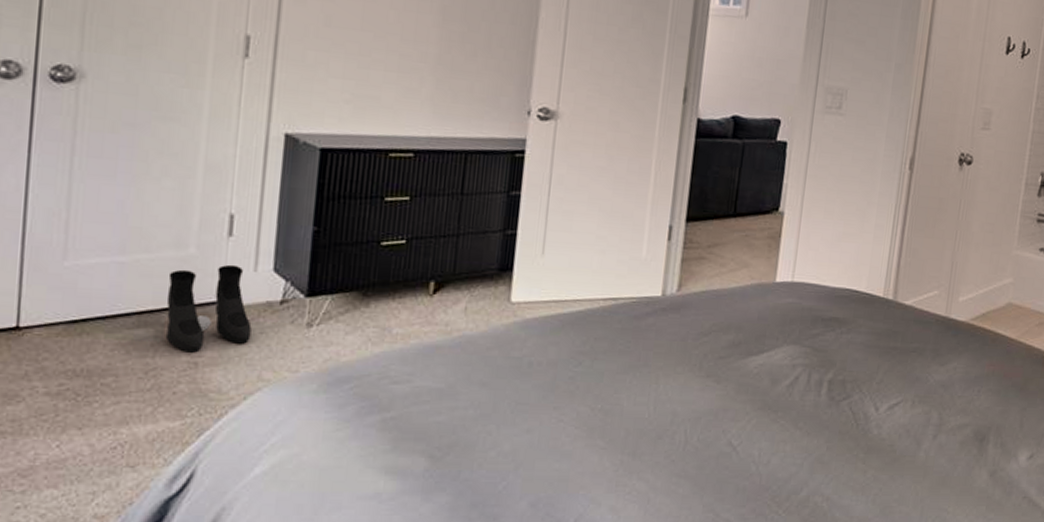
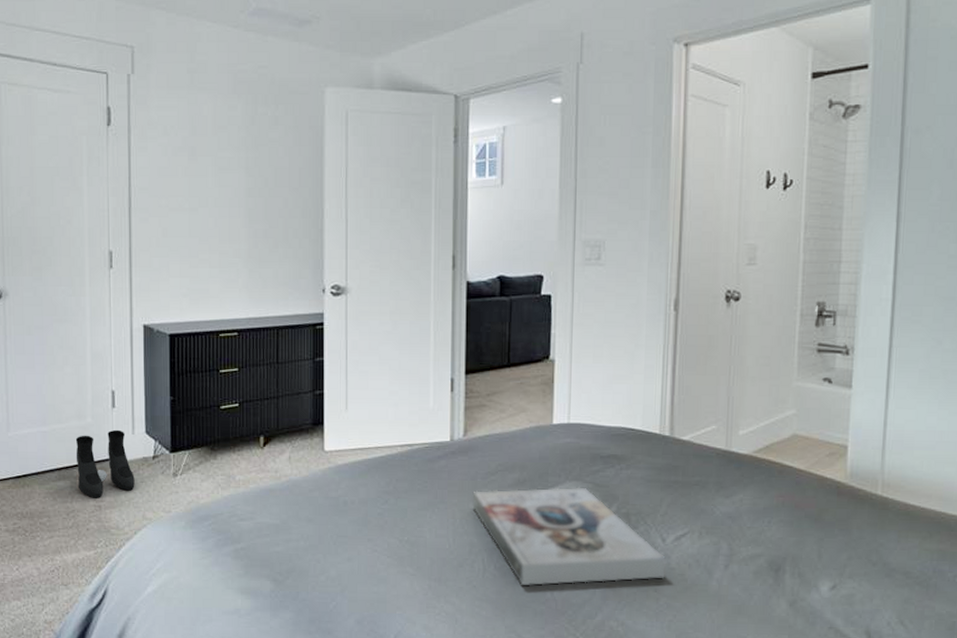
book: none [679,351,877,459] -> present [472,487,666,586]

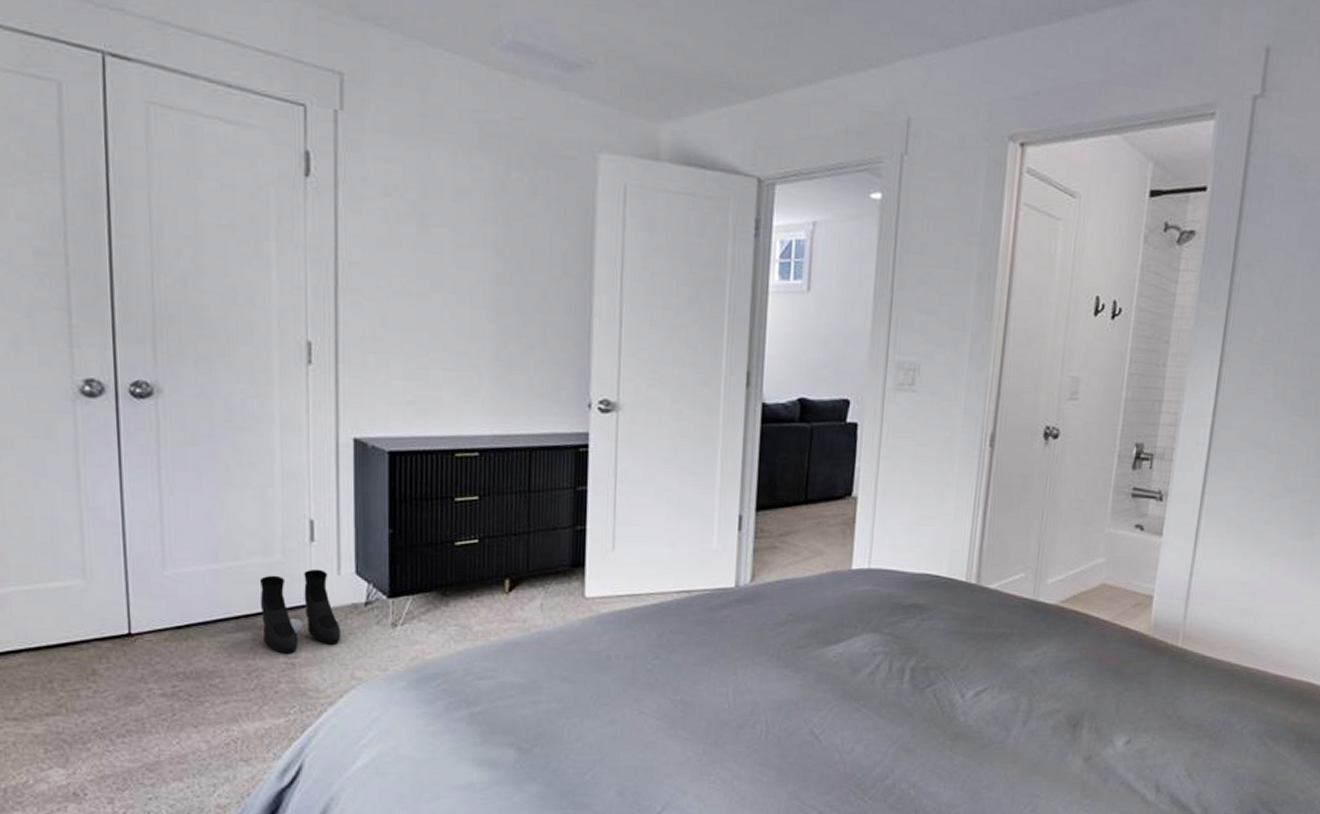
book: present [472,487,666,586] -> none [757,639,964,747]

